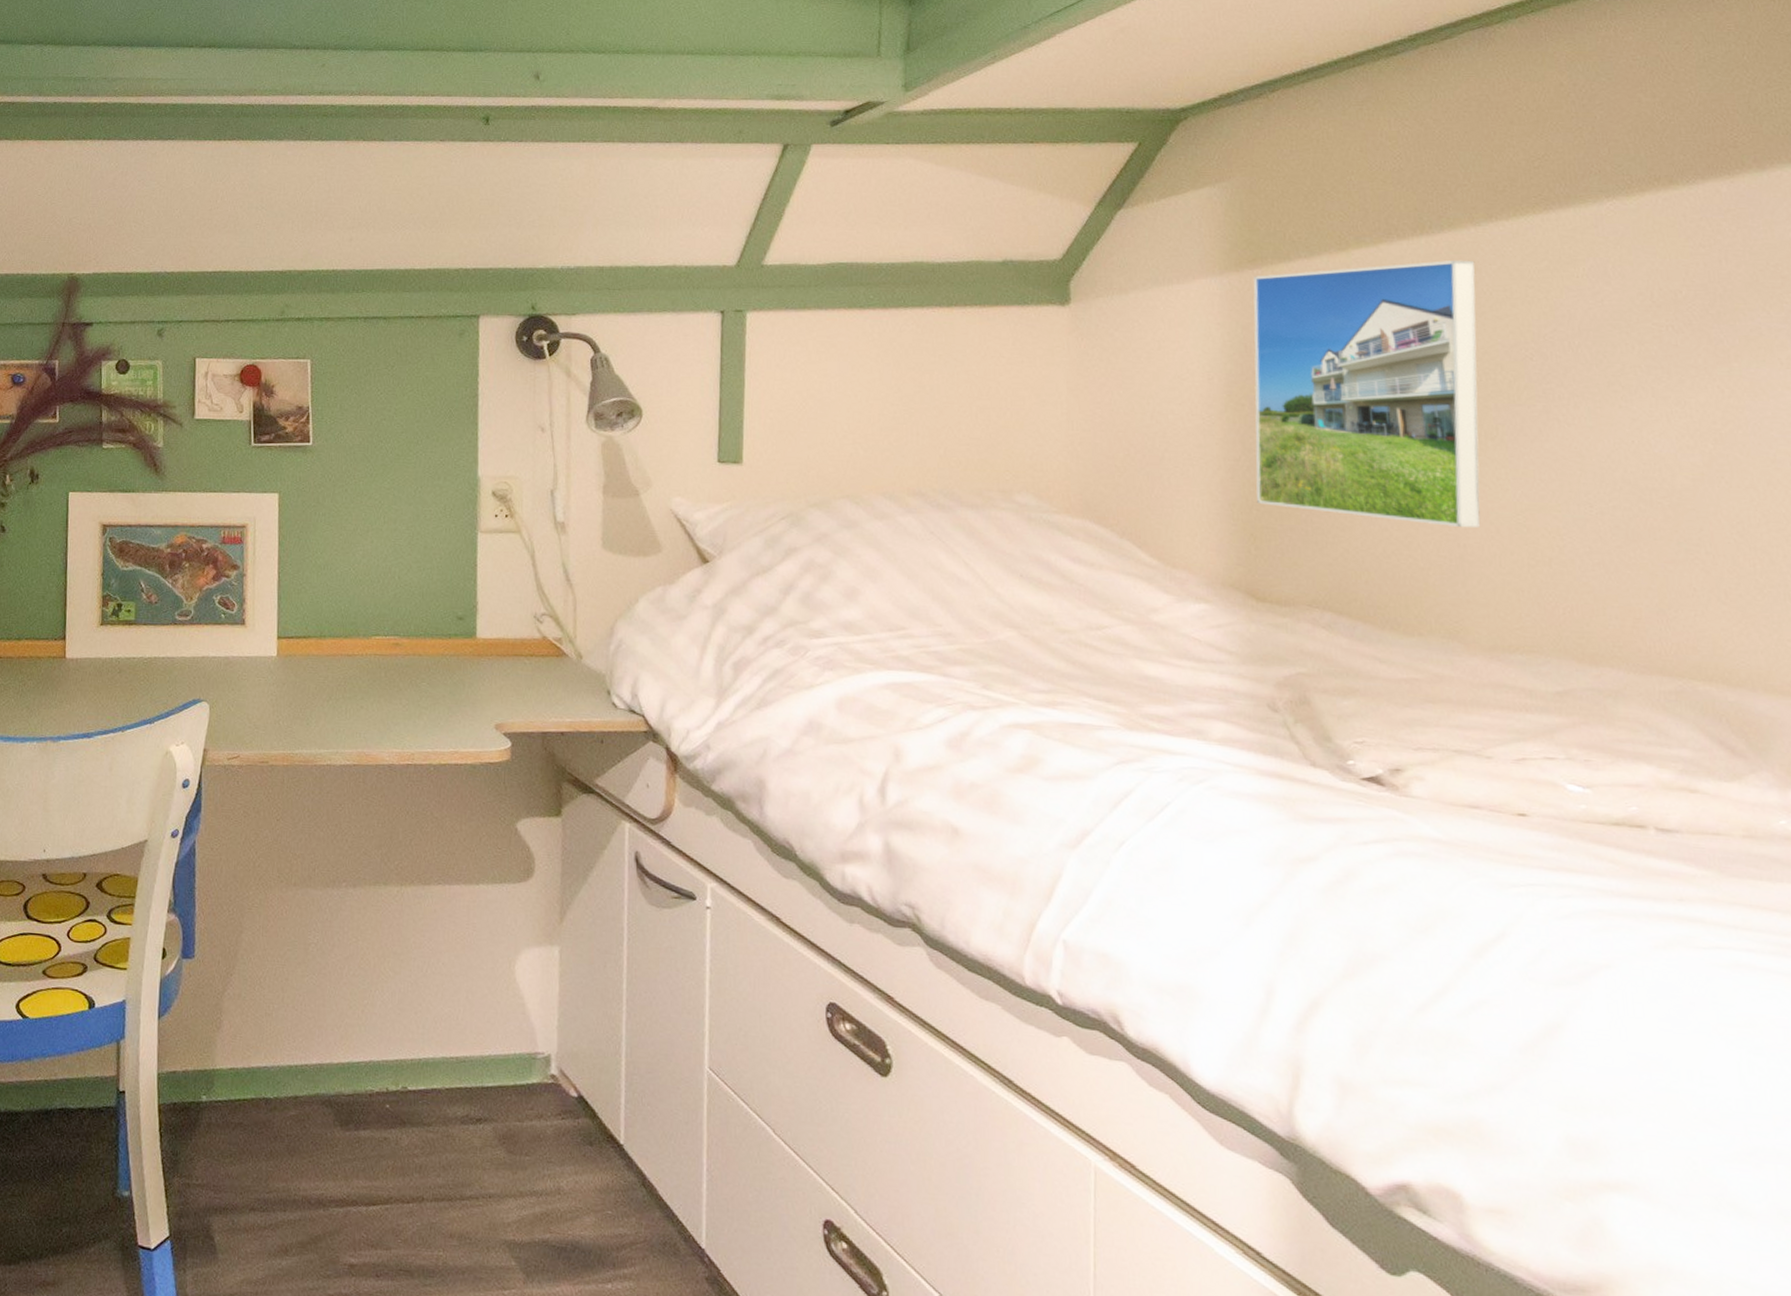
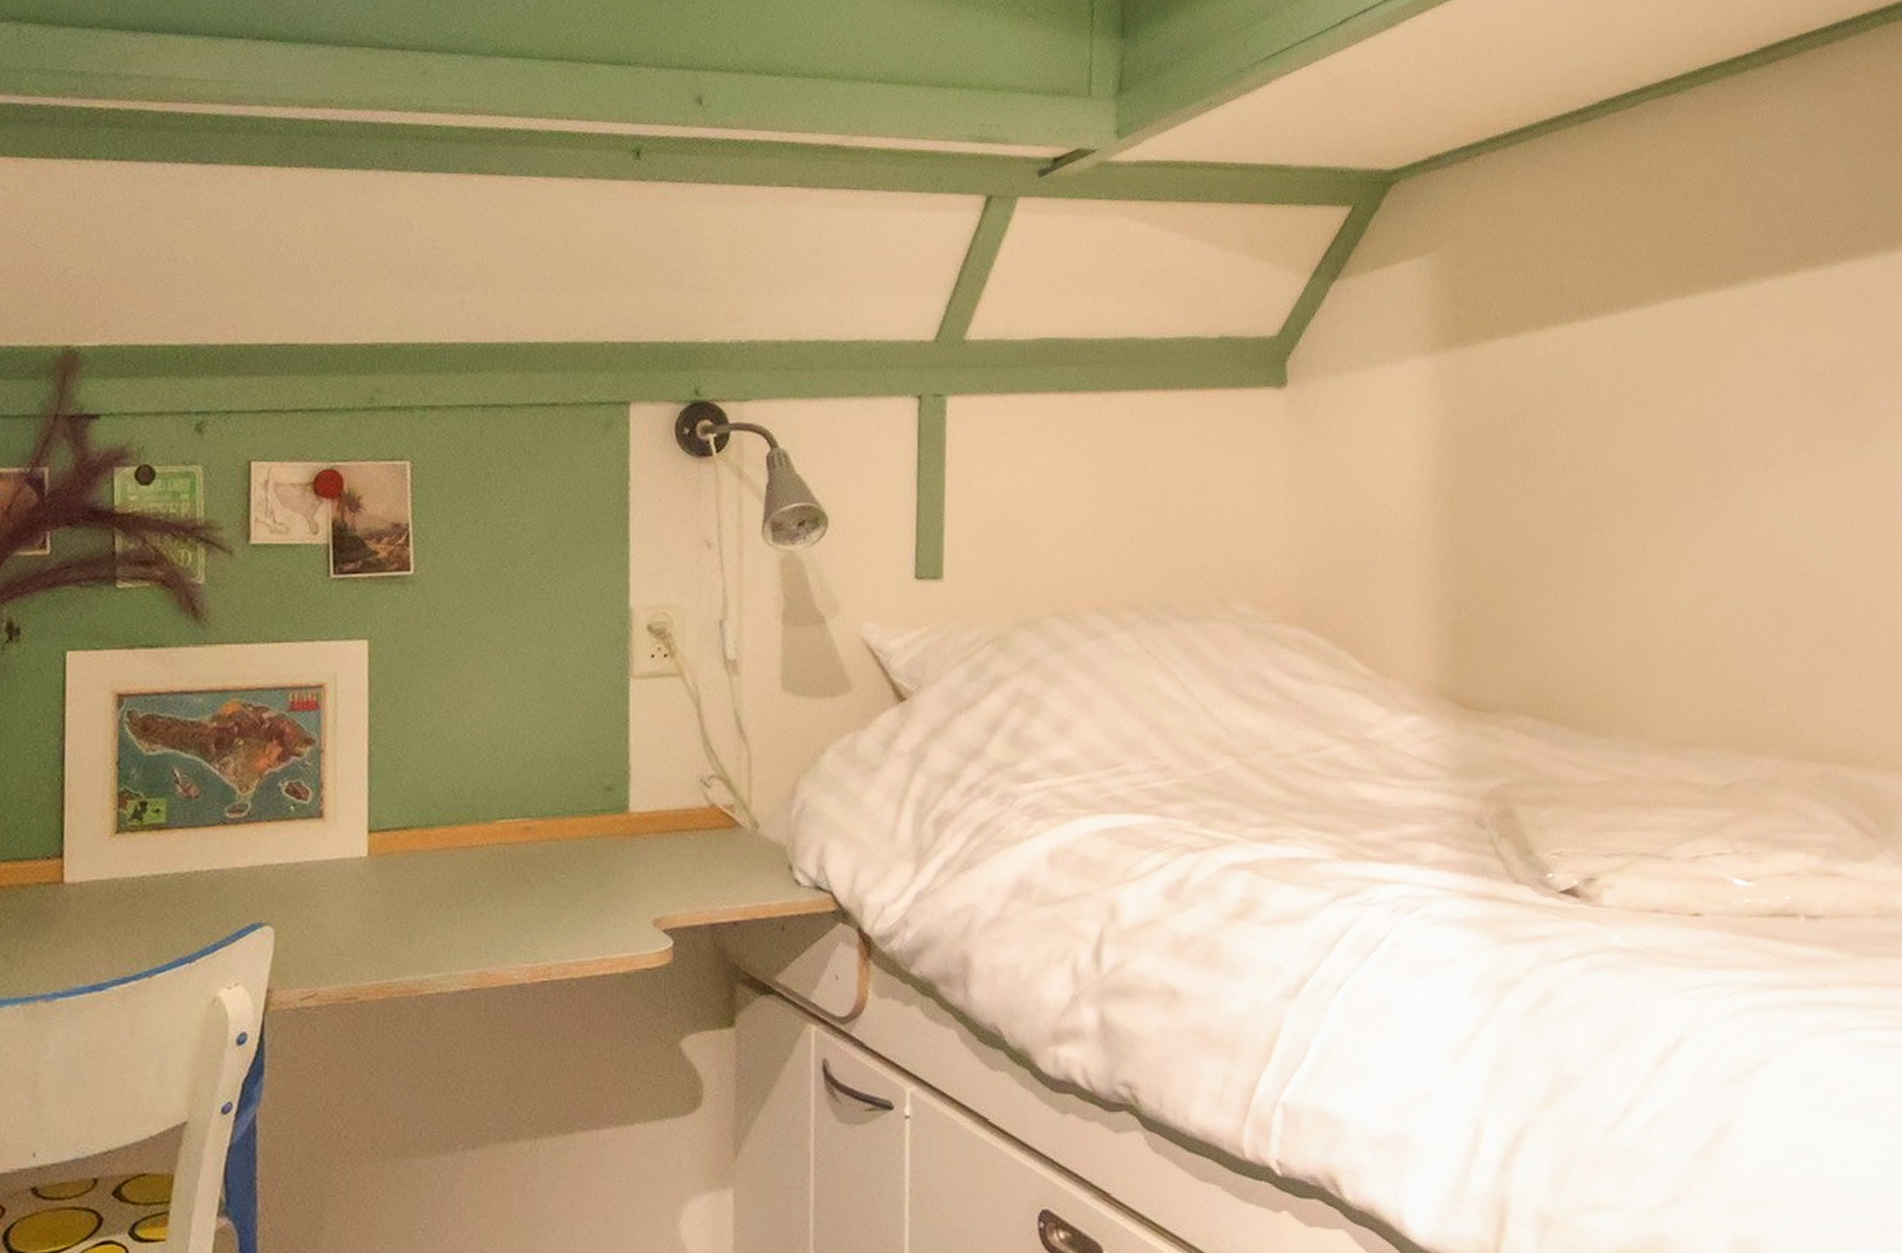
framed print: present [1253,260,1481,528] -> none [1460,339,1662,621]

